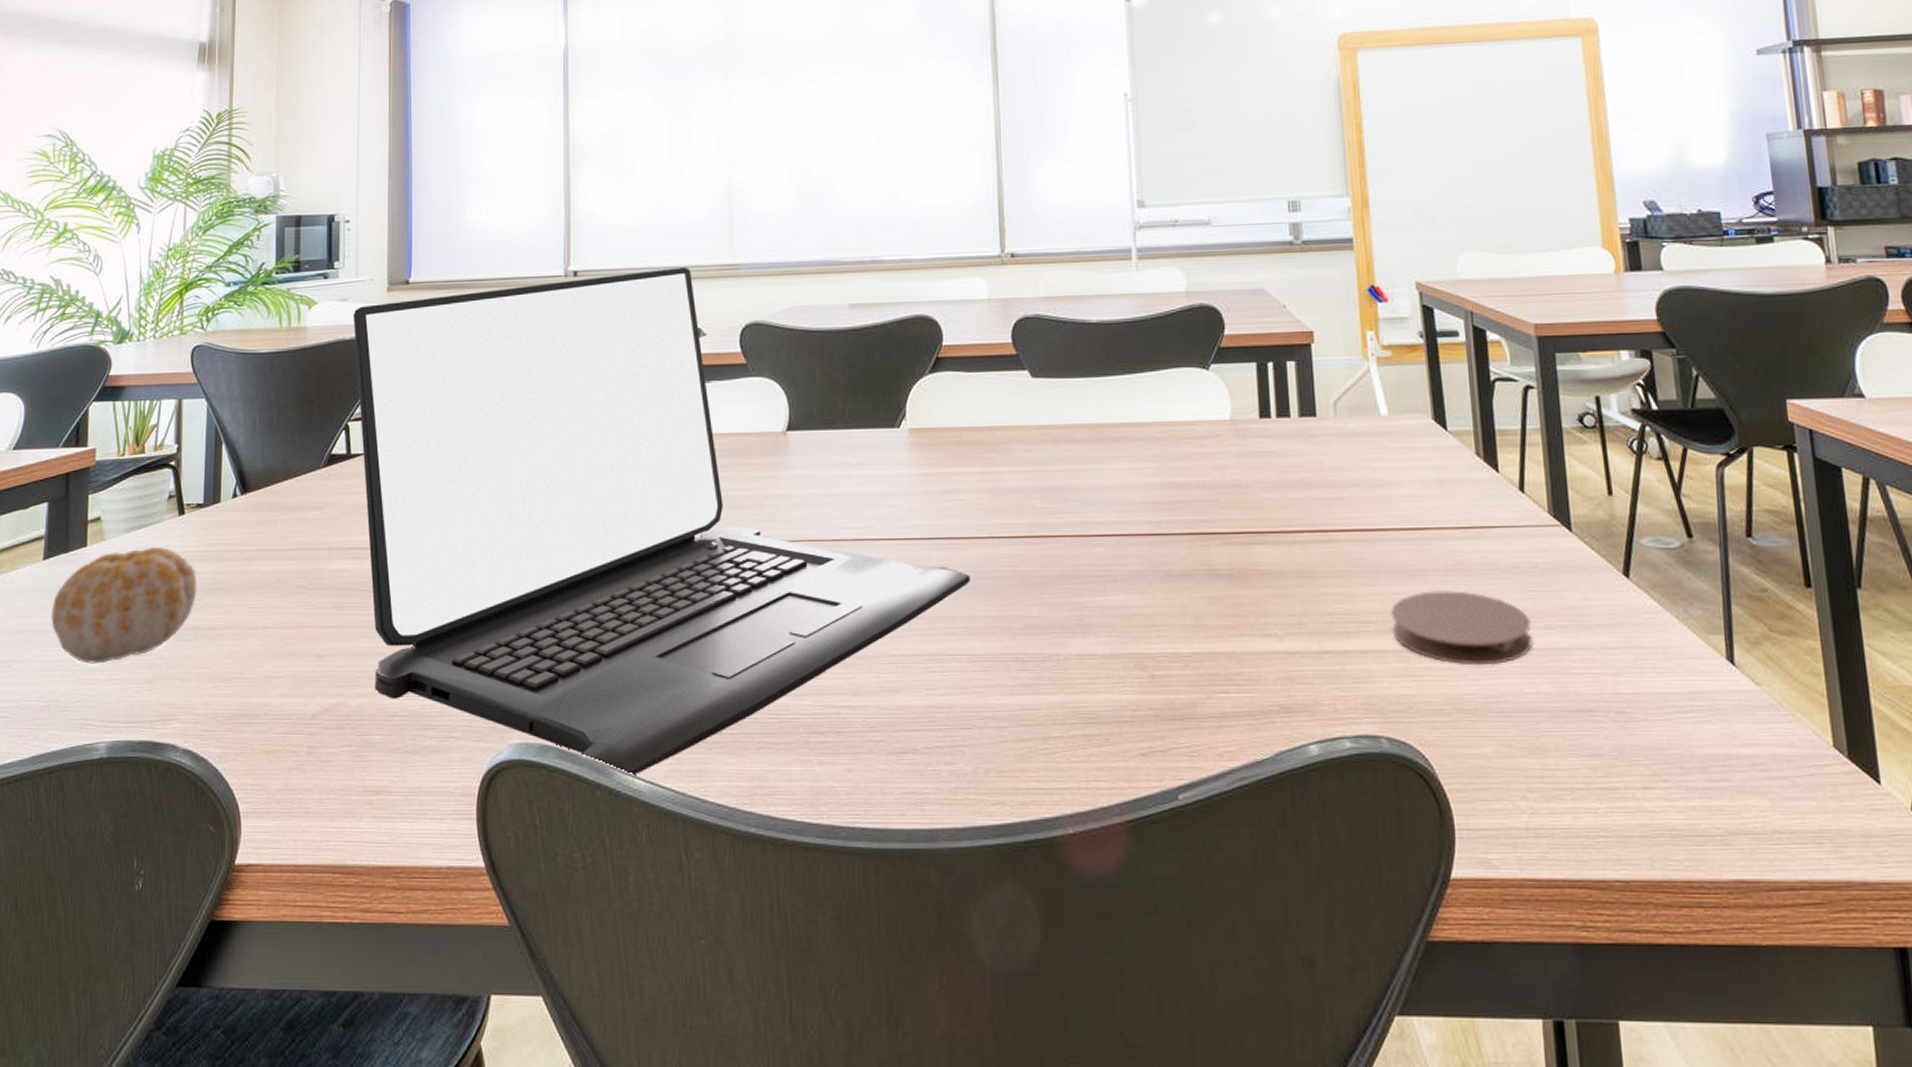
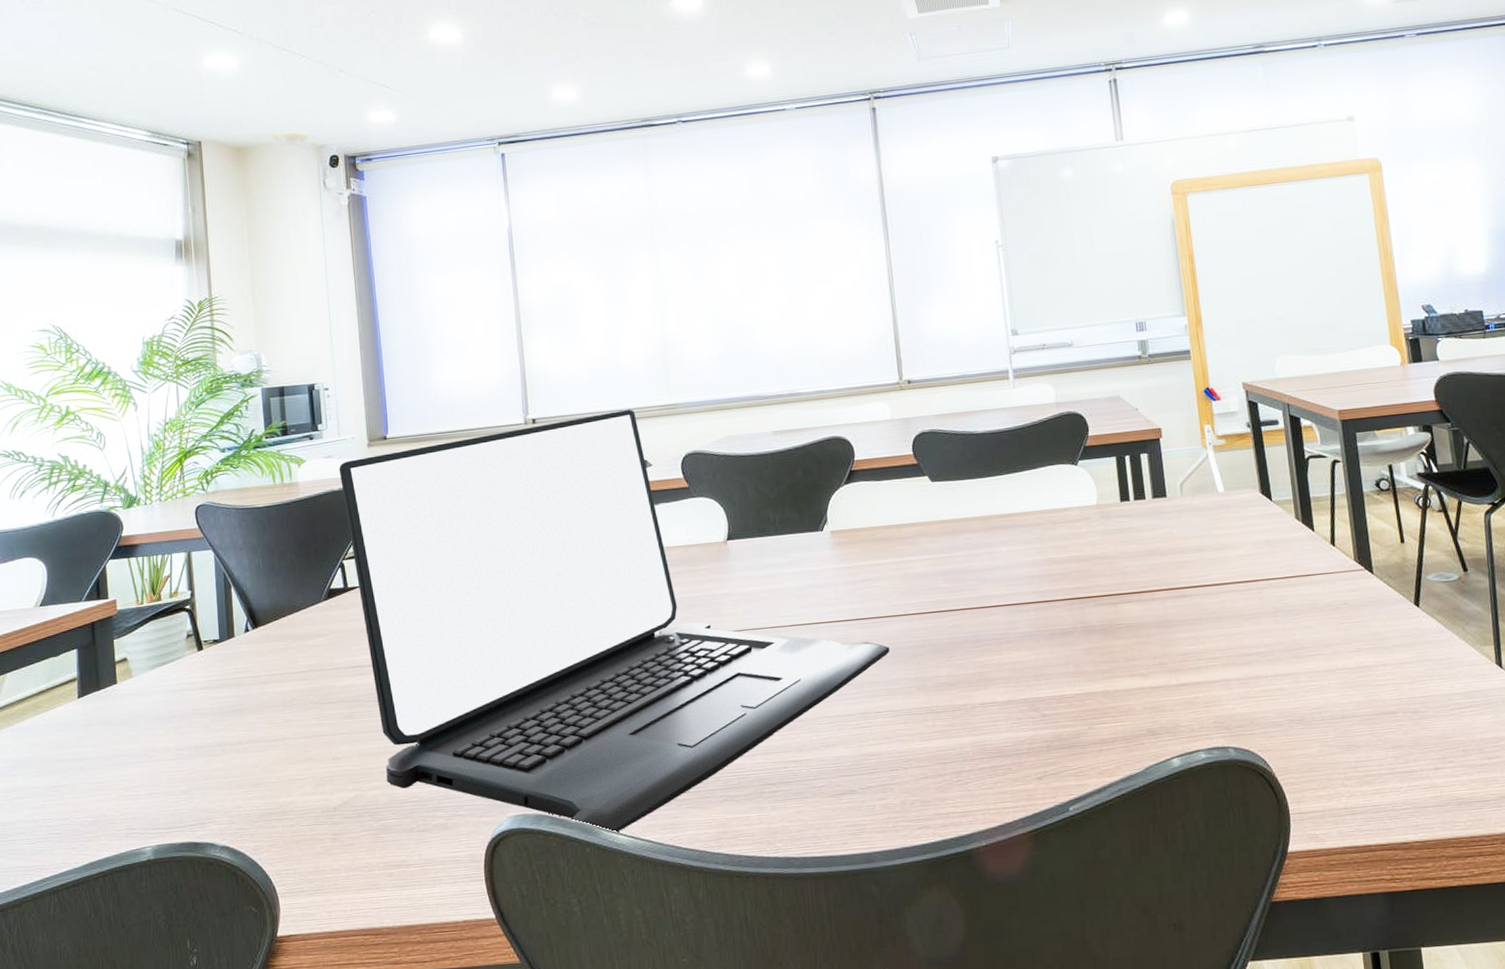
fruit: present [51,547,197,664] -> none [90,679,221,783]
coaster: present [1391,590,1533,666] -> none [1233,627,1346,686]

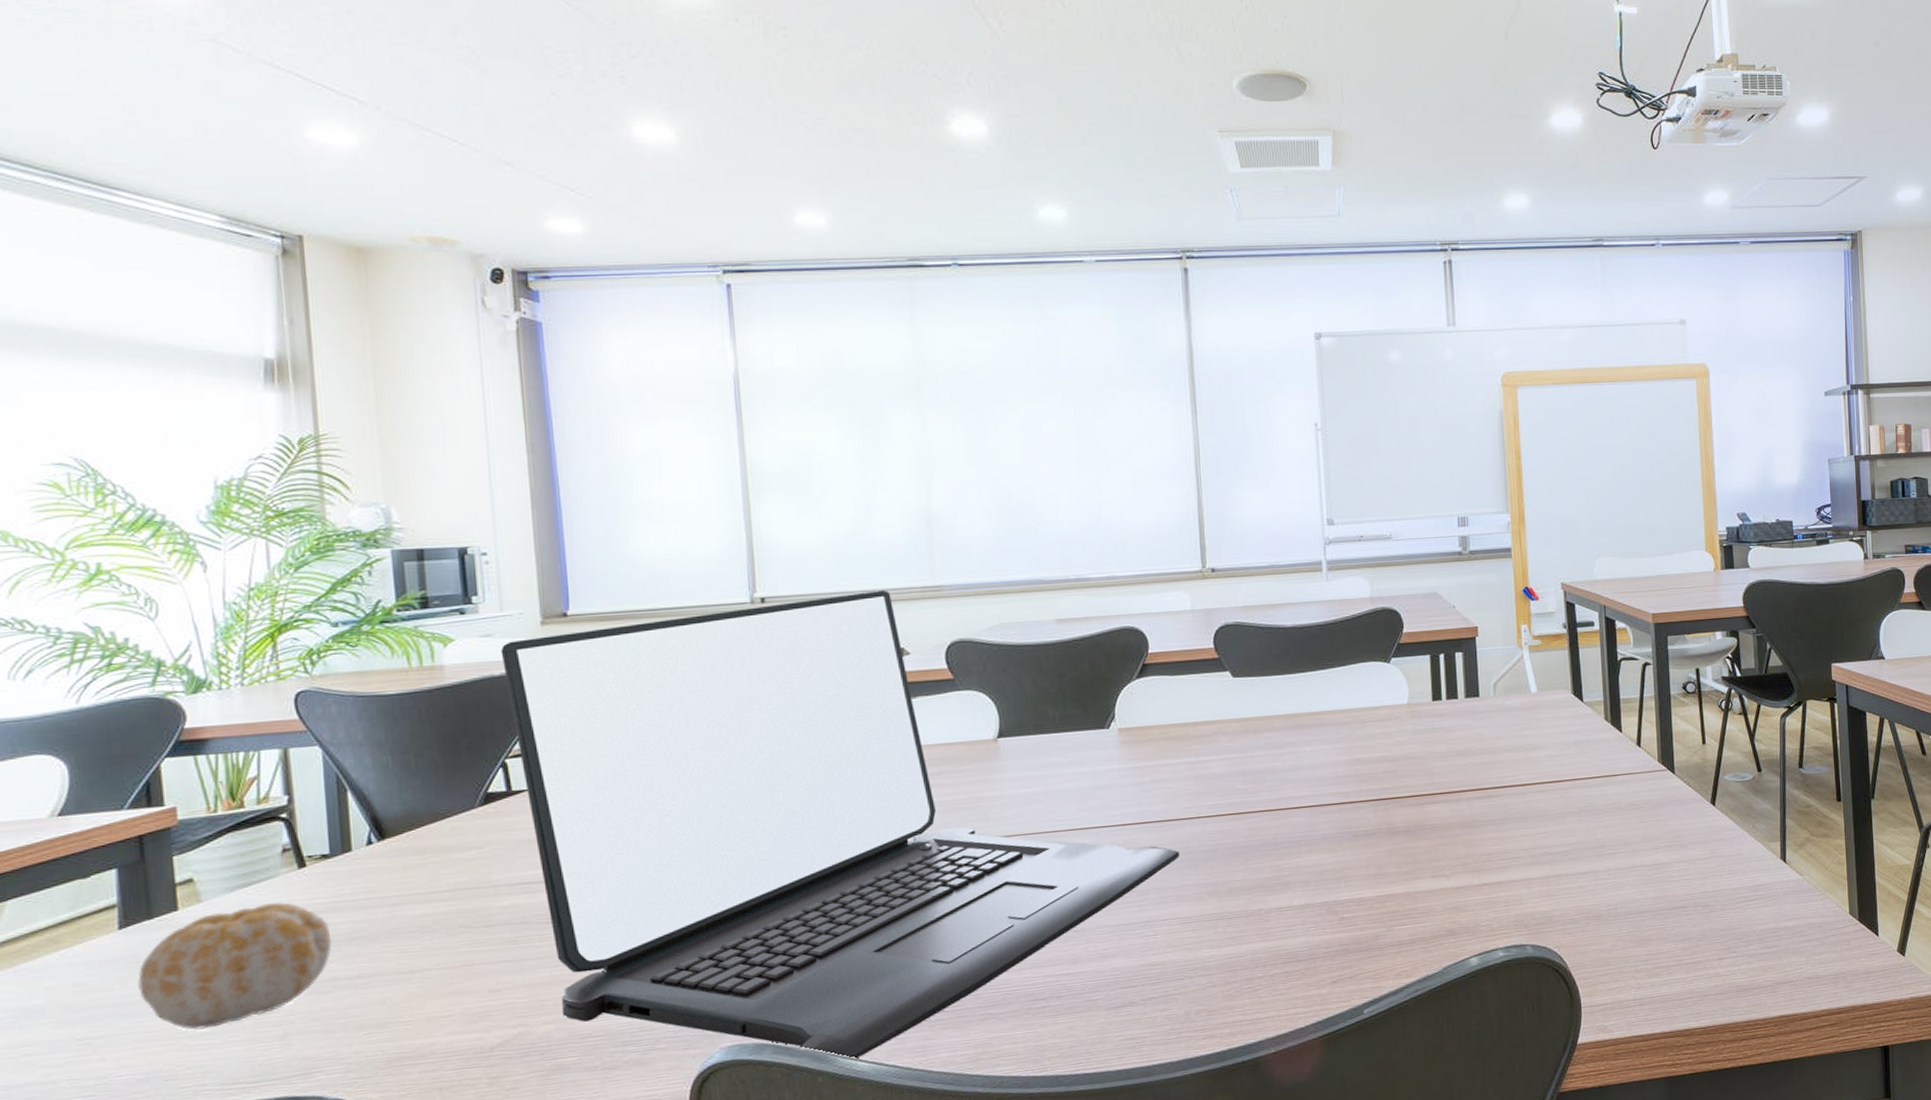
fruit: none [90,679,221,783] -> present [138,902,332,1030]

